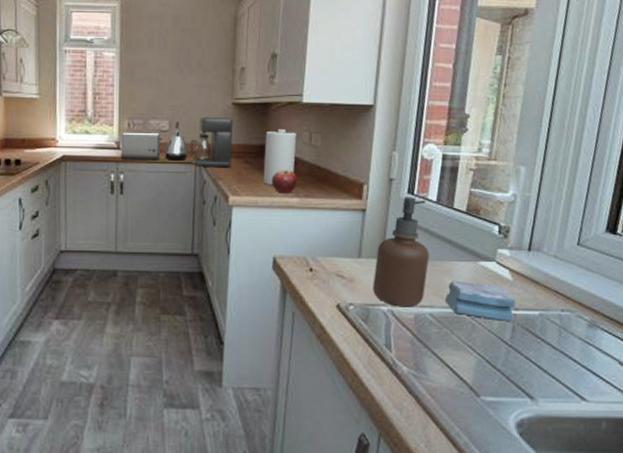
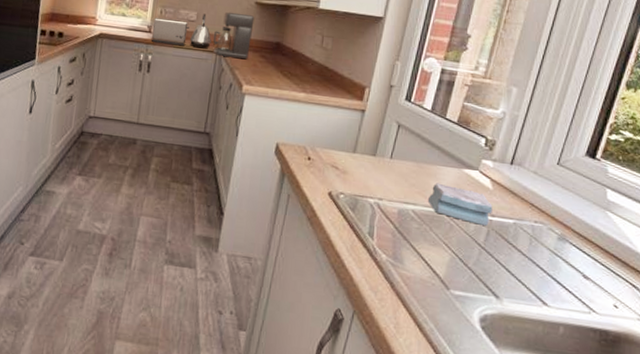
paper towel holder: present [263,129,297,186] -> none [275,30,310,80]
fruit: present [271,170,297,193] -> none [282,66,306,88]
soap dispenser: present [373,197,429,307] -> none [363,103,421,203]

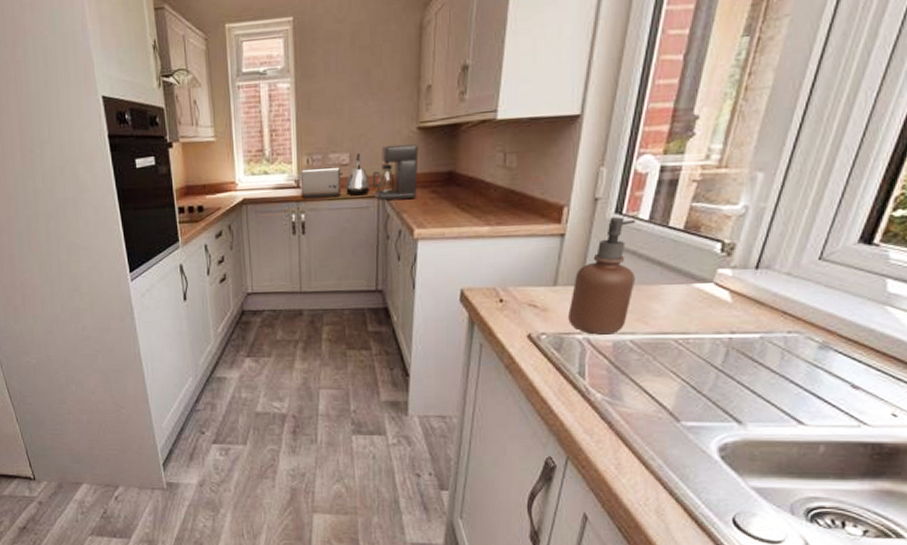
soap dispenser: none [363,103,421,203] -> present [568,217,636,335]
sponge: present [428,183,493,226] -> none [650,305,732,345]

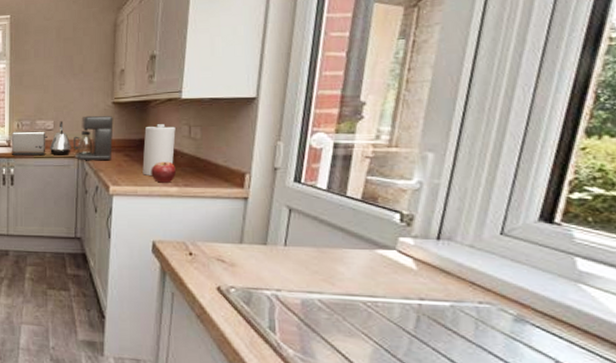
paper towel holder: none [451,152,489,216] -> present [142,124,176,177]
fruit: none [460,196,488,222] -> present [151,161,176,183]
soap dispenser: present [568,217,636,335] -> none [255,185,318,293]

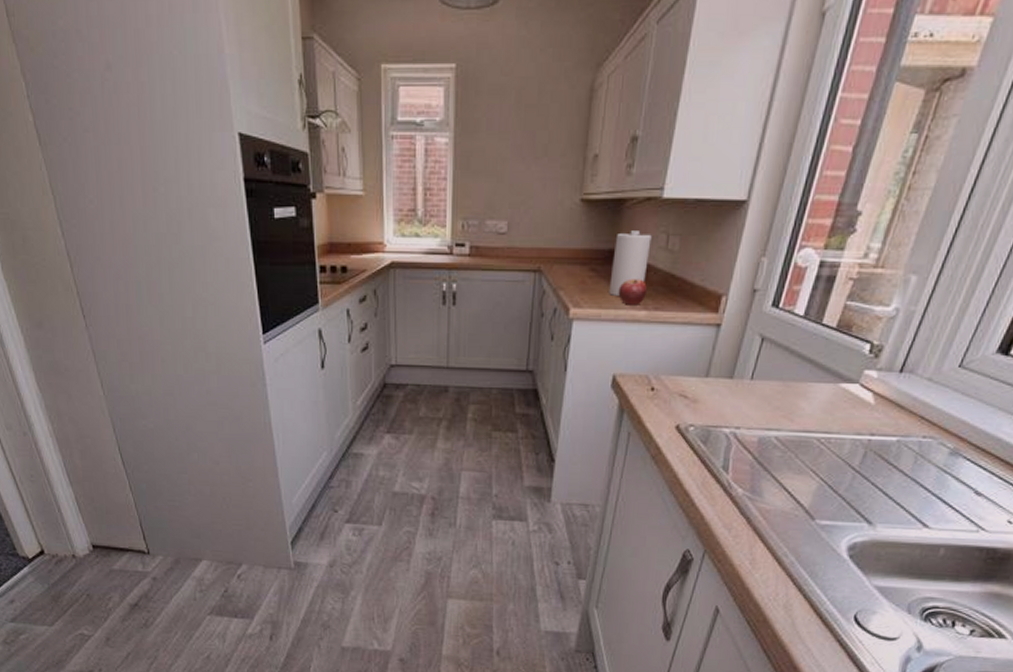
toaster: present [11,130,47,156] -> none [453,233,499,268]
kettle: present [49,121,71,156] -> none [500,222,528,268]
coffee maker: present [72,115,114,161] -> none [529,216,580,276]

